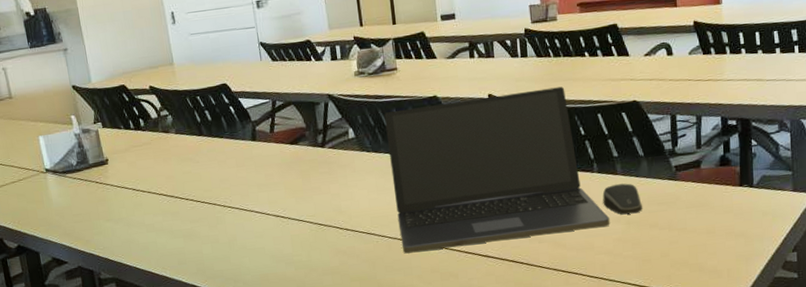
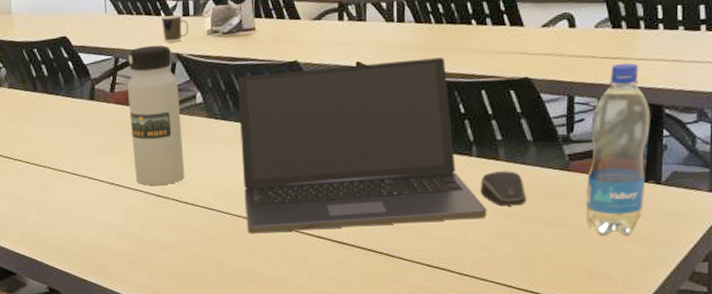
water bottle: none [284,87,344,216] -> present [127,45,185,185]
mug: none [312,59,338,85] -> present [161,15,189,43]
bottle: none [692,84,741,235] -> present [585,63,651,236]

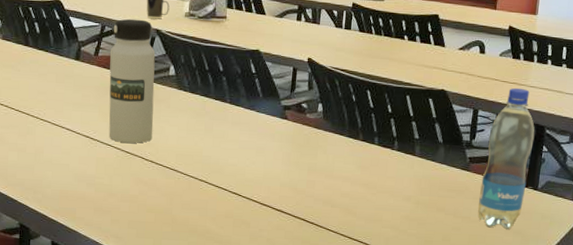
laptop: present [237,57,487,234] -> none [202,56,401,202]
computer mouse: present [480,171,526,205] -> none [397,164,433,194]

